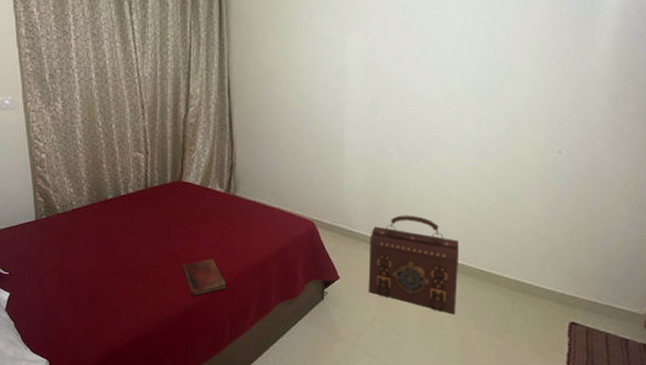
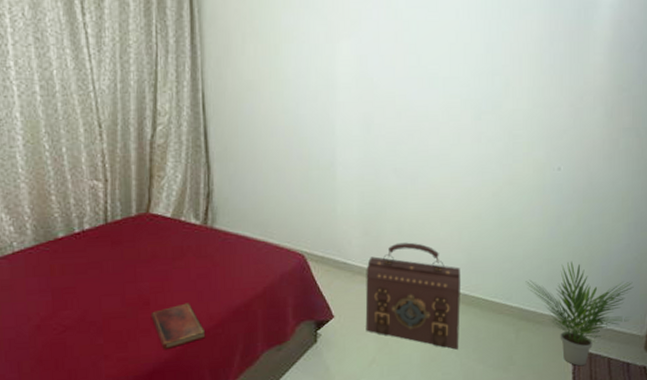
potted plant: none [523,239,635,339] -> present [525,261,634,366]

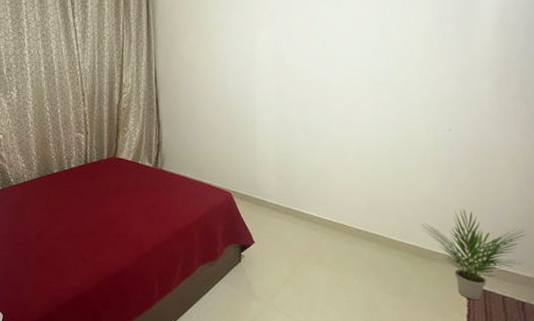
diary: present [150,303,206,350] -> none [116,225,156,259]
suitcase: present [365,242,460,350] -> none [280,186,362,277]

